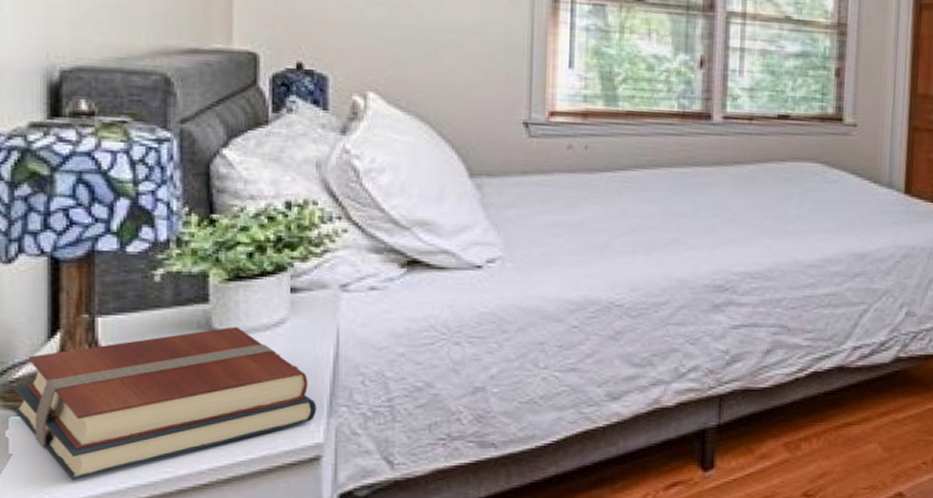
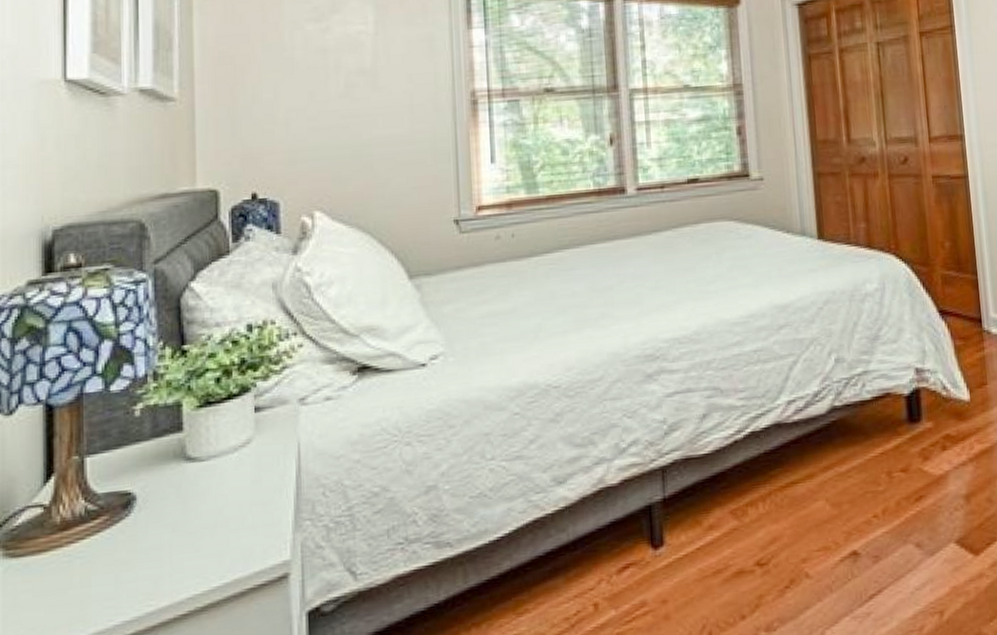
books: present [14,326,317,480] -> none [14,451,283,623]

